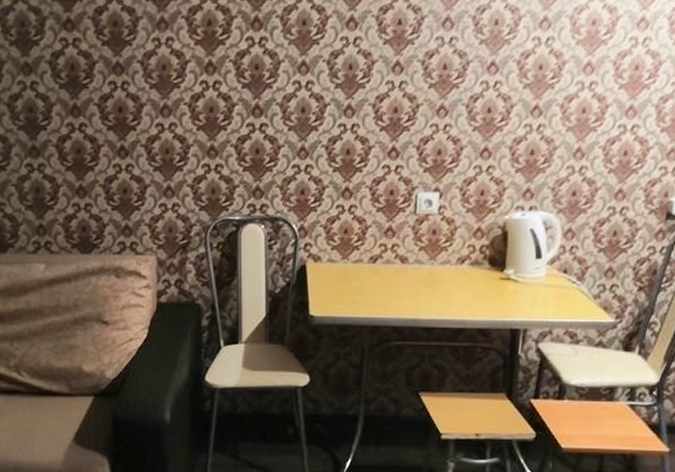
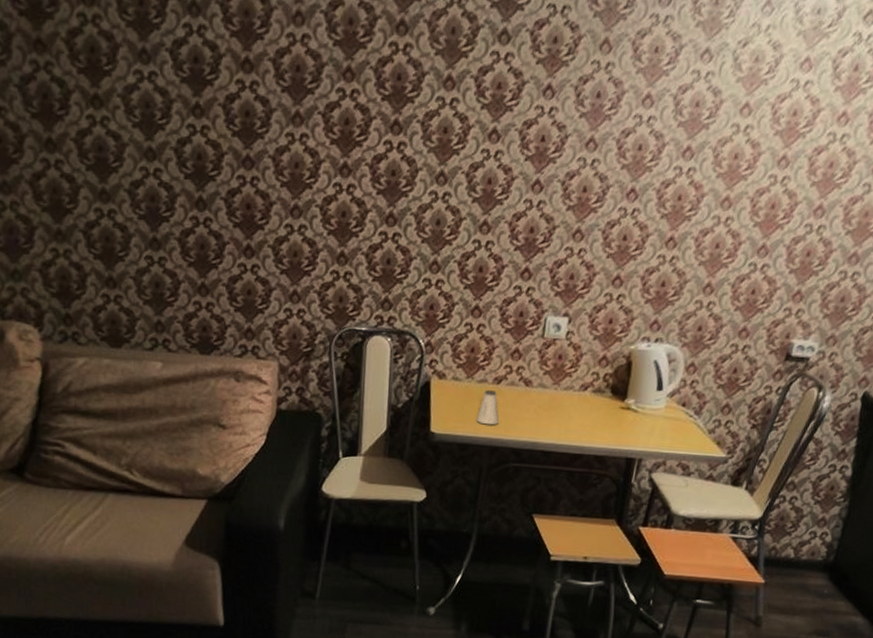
saltshaker: none [355,270,377,305] -> present [476,390,499,425]

